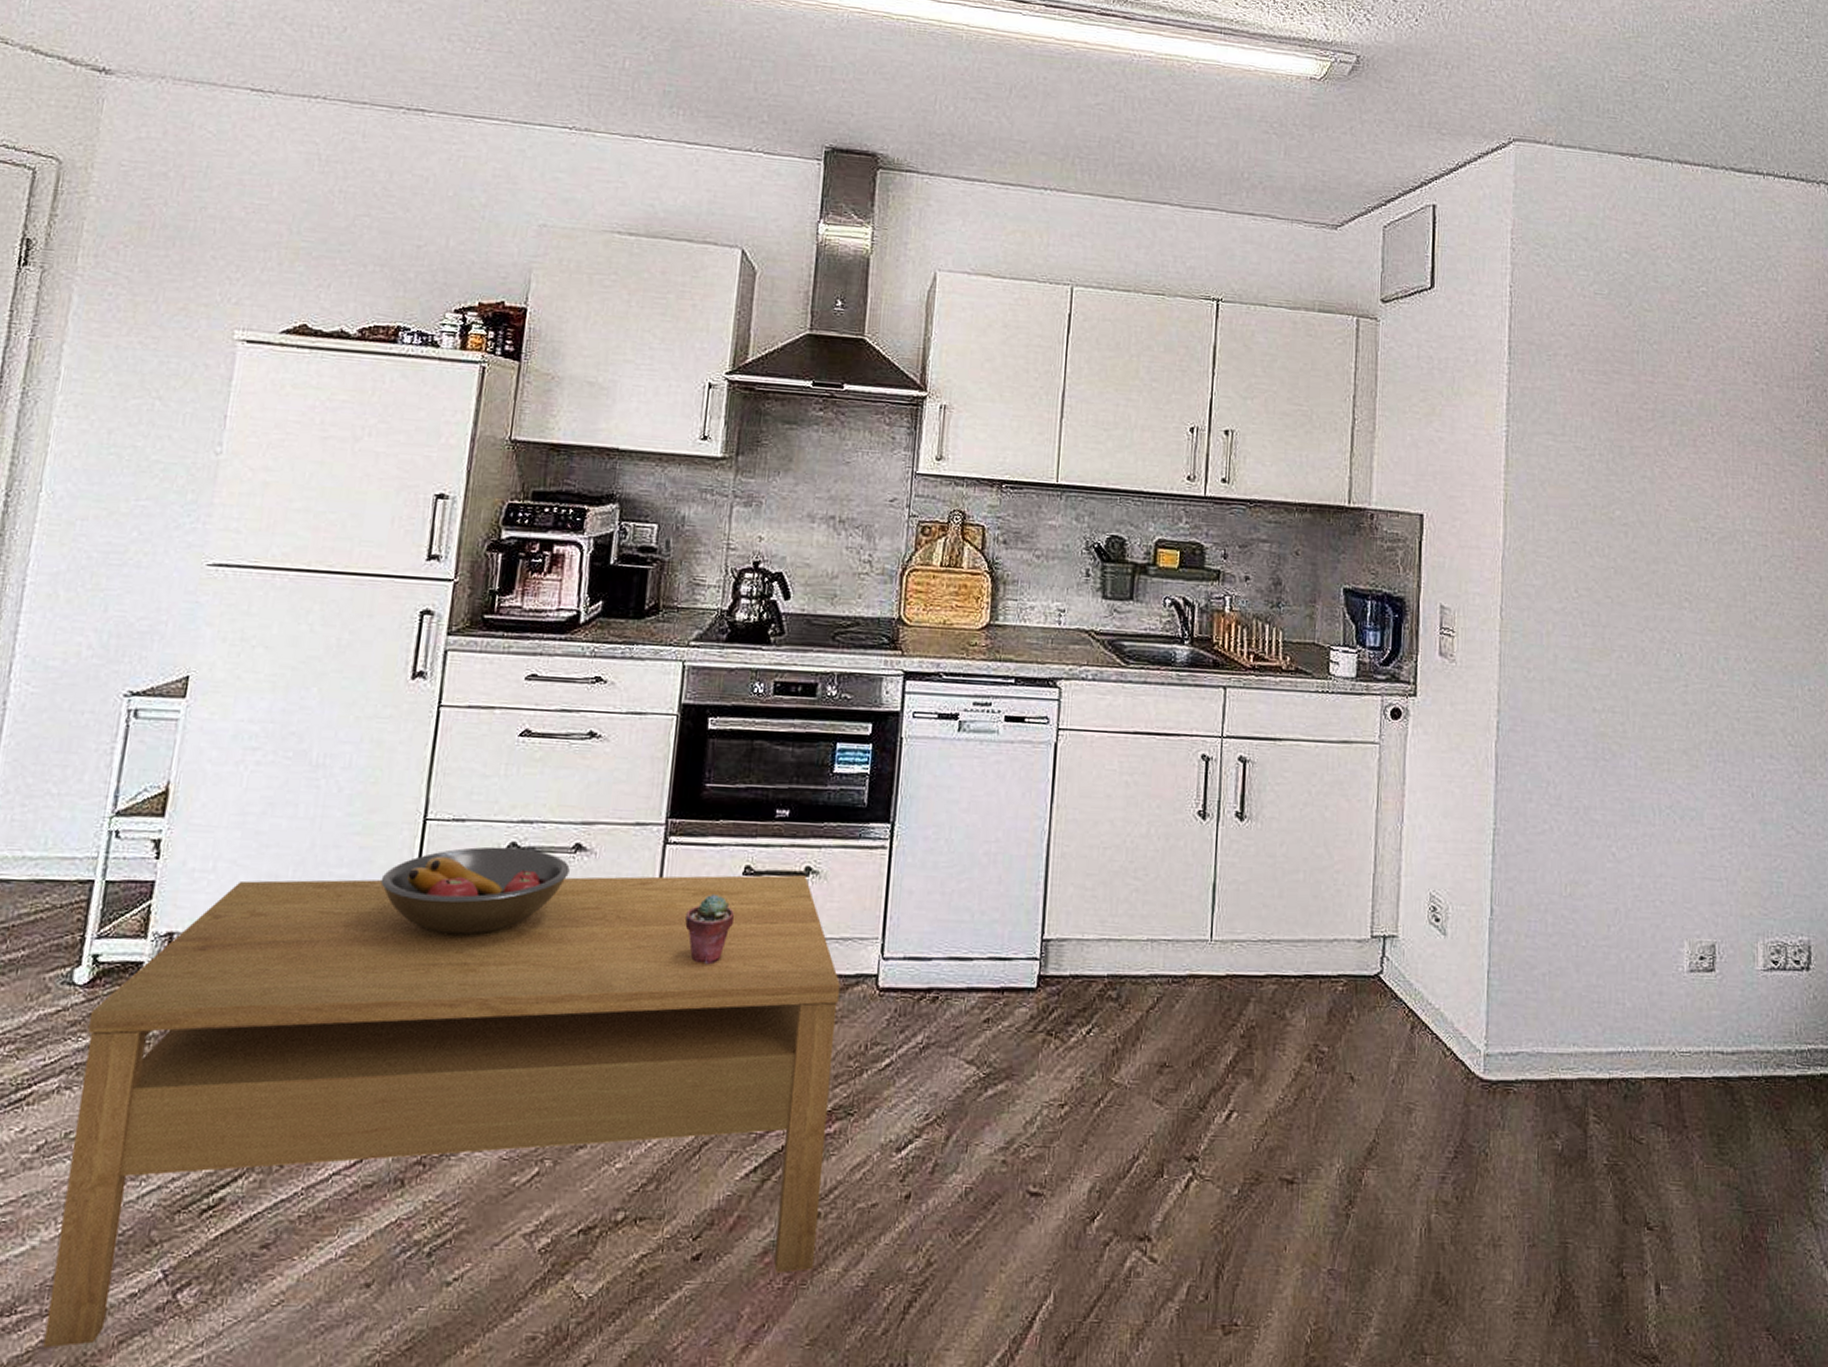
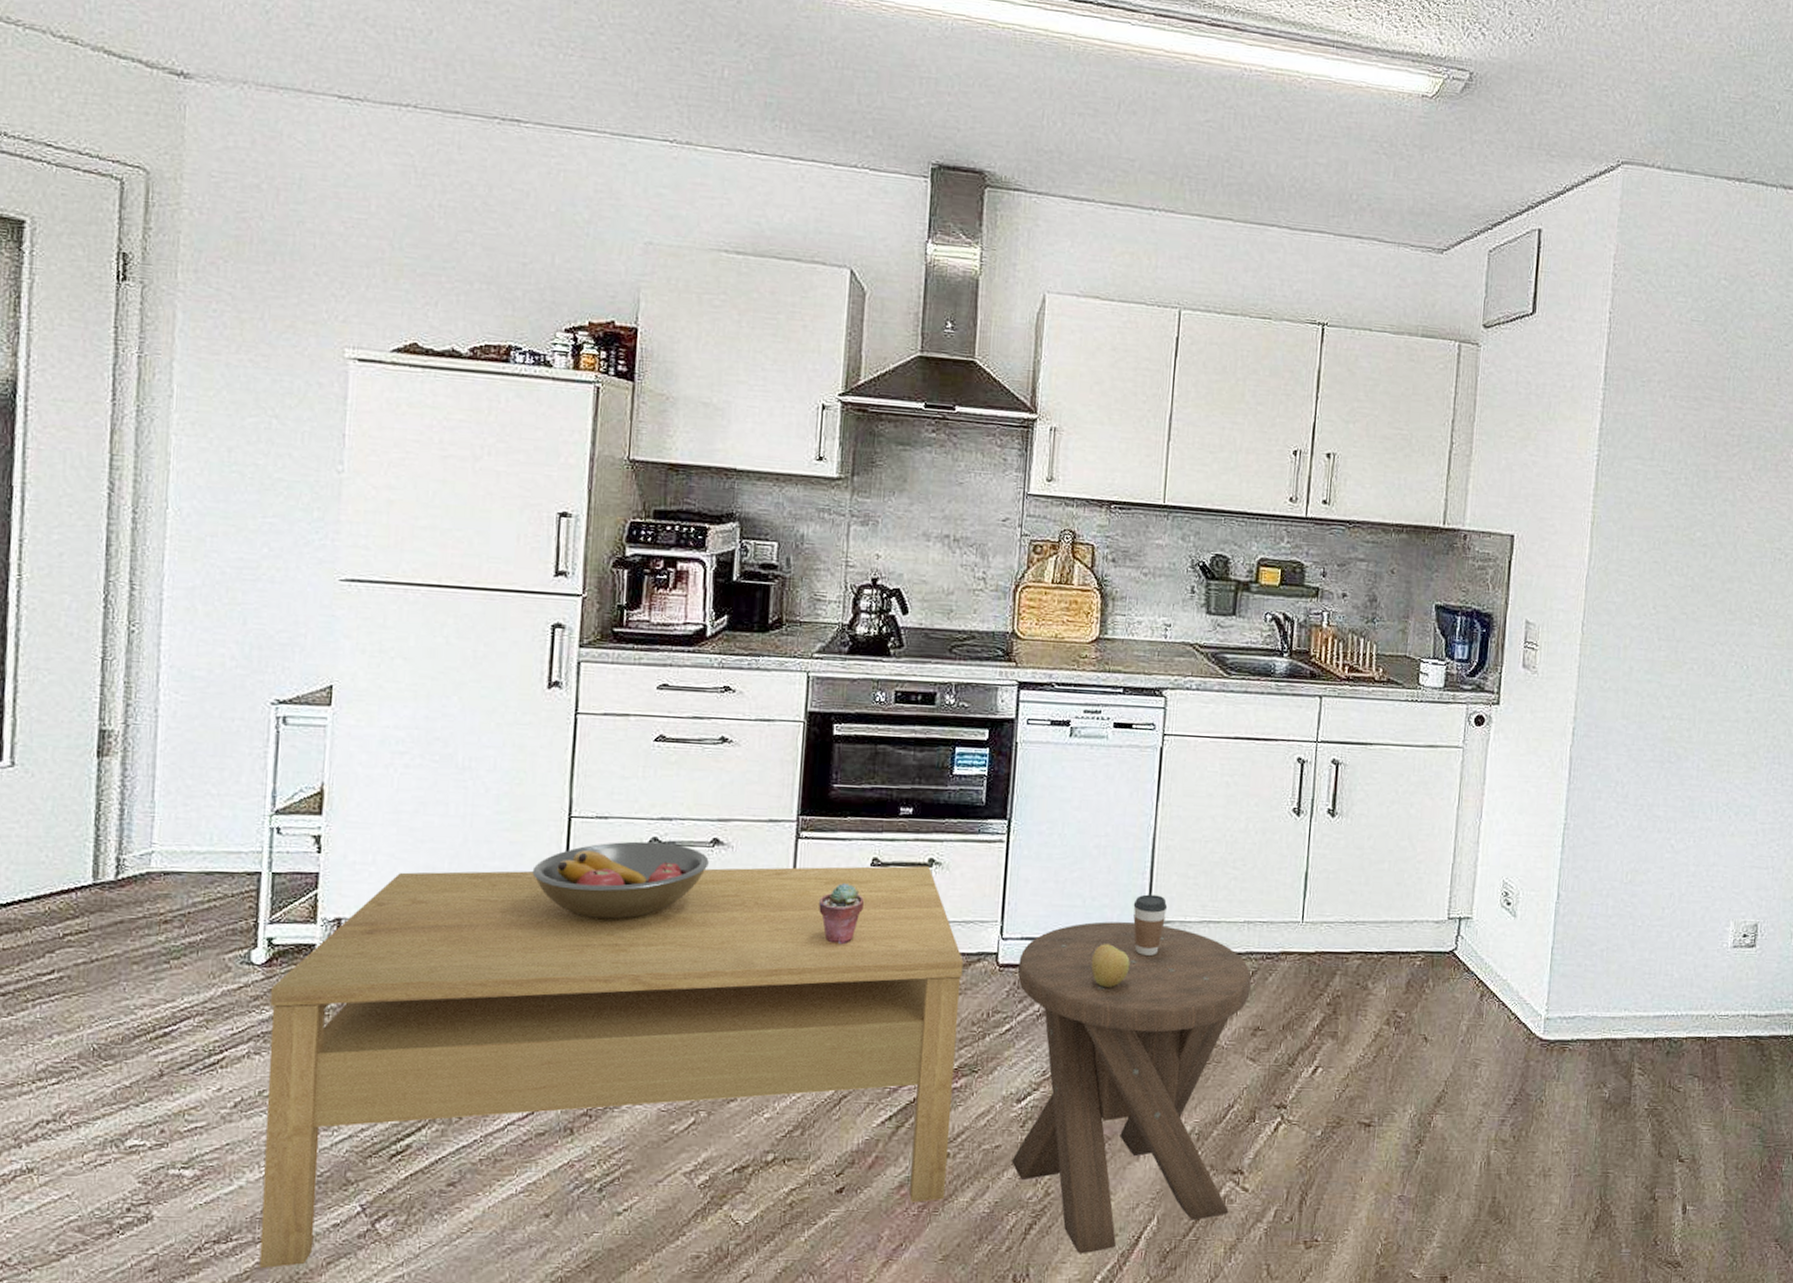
music stool: none [889,939,1156,1339] -> present [1011,921,1252,1254]
apple: none [979,965,1023,1017] -> present [1091,944,1130,988]
coffee cup: none [1026,908,1064,980] -> present [1133,894,1168,957]

